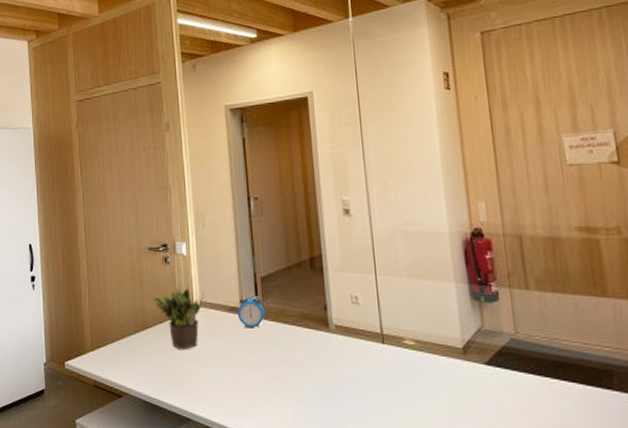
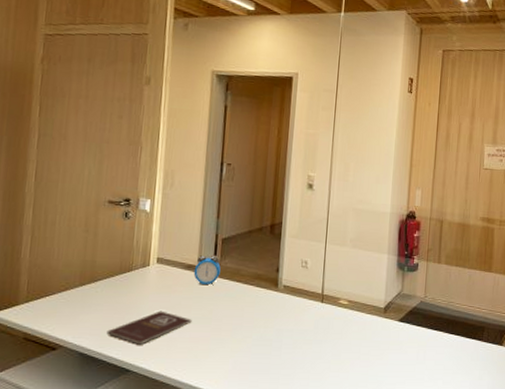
potted plant: present [153,287,205,349] -> none [106,242,163,303]
book: none [164,356,243,393] -> present [106,310,192,345]

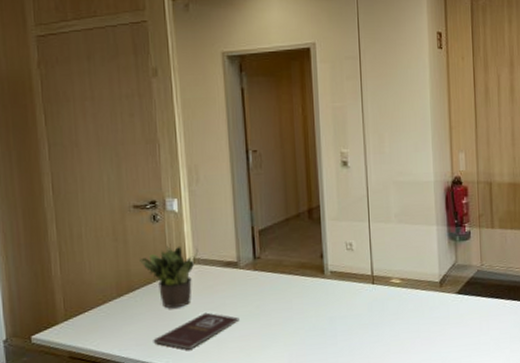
potted plant: none [106,242,163,303] -> present [139,245,199,309]
alarm clock: present [193,254,221,284] -> none [234,248,262,280]

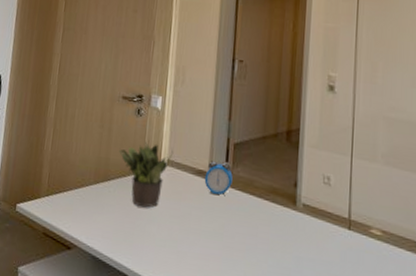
book: present [153,312,240,350] -> none [118,219,202,255]
alarm clock: none [234,248,262,280] -> present [204,160,233,195]

